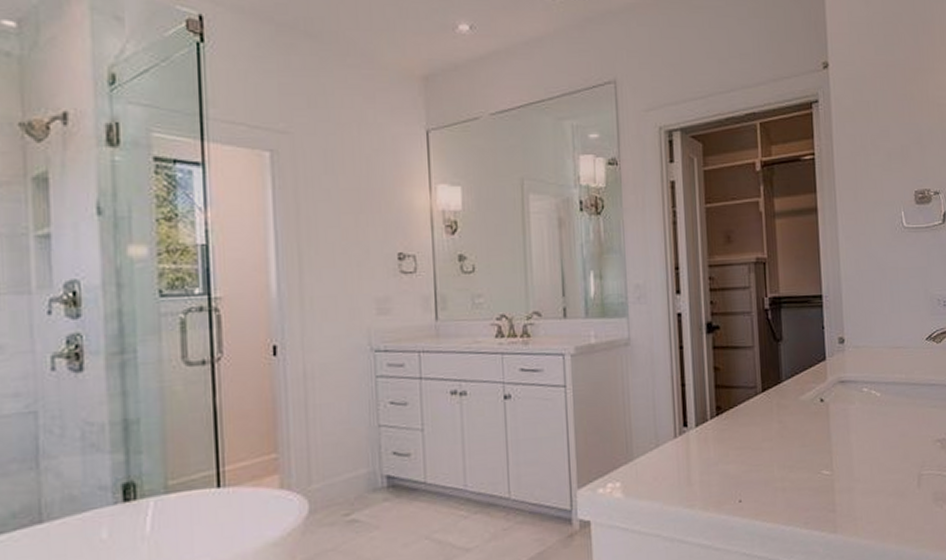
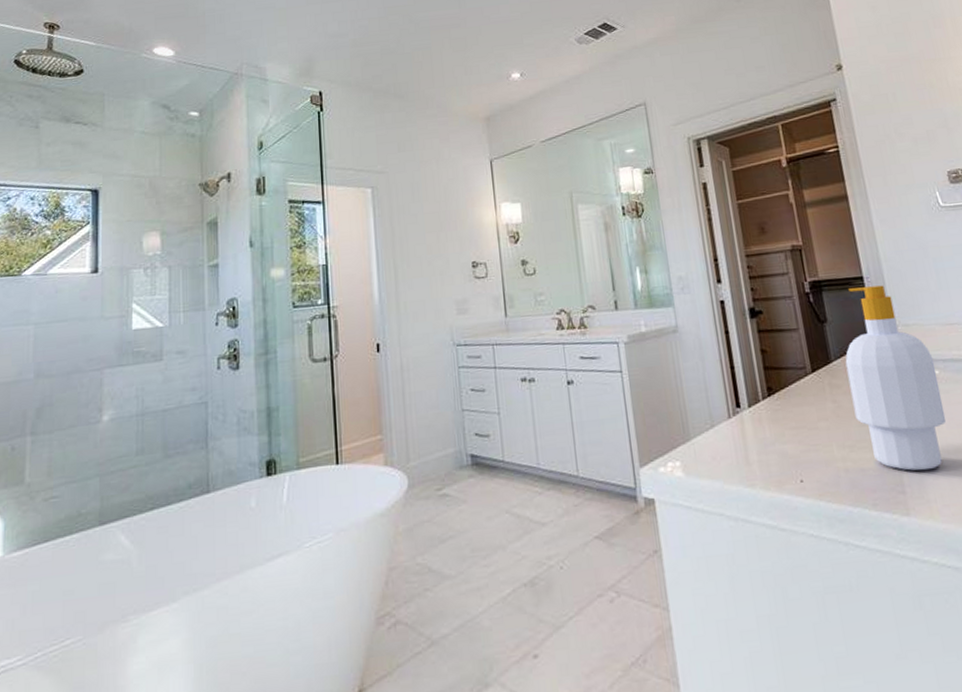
soap bottle: none [795,305,881,490] -> present [845,285,946,471]

